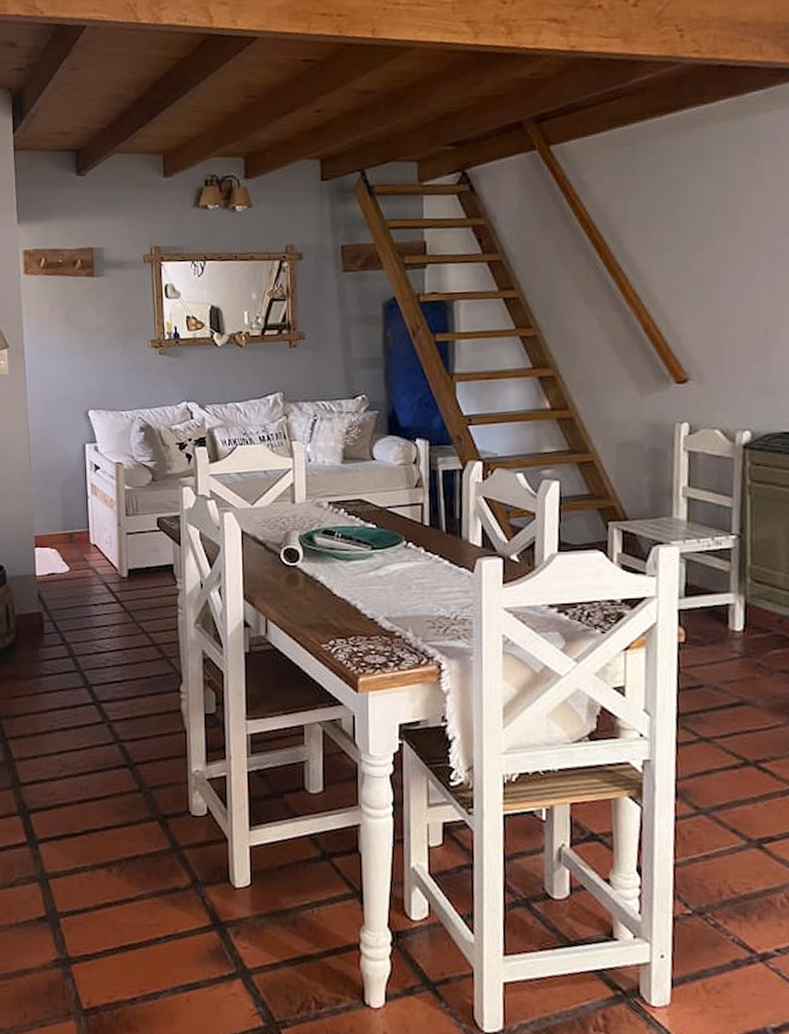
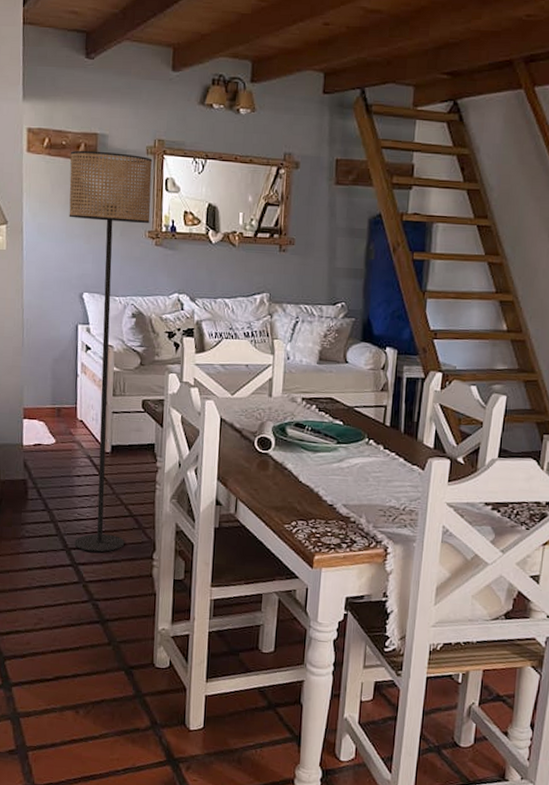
floor lamp: none [67,264,152,688] -> present [69,150,153,553]

